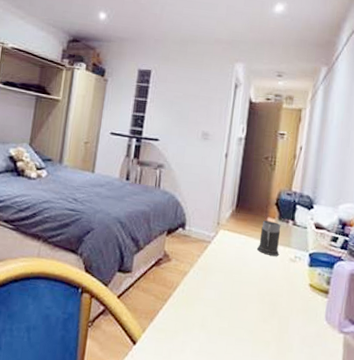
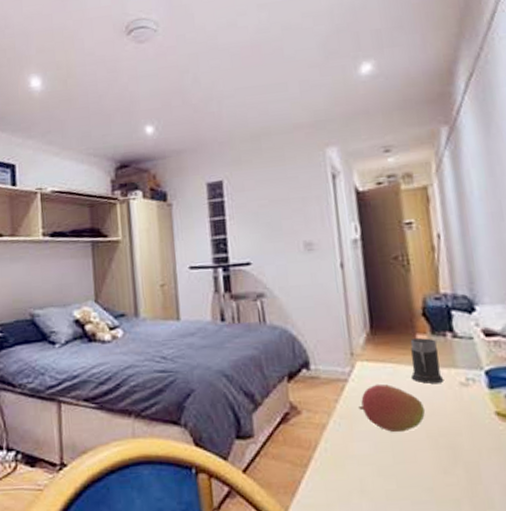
fruit: none [213,249,261,287] -> present [357,383,426,432]

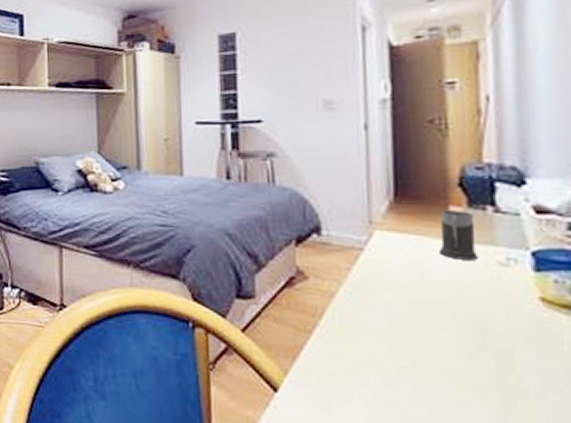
fruit: present [357,383,426,432] -> none [373,255,453,308]

